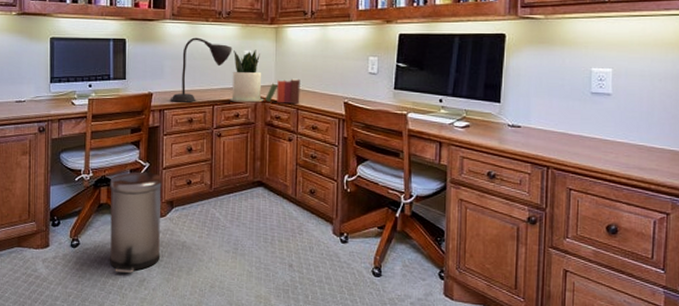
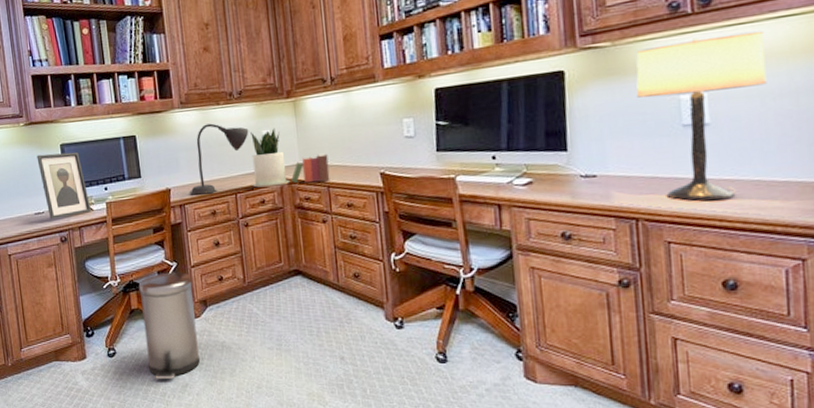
picture frame: none [25,45,73,109] -> present [37,152,91,220]
table lamp: none [560,23,658,159] -> present [636,30,767,201]

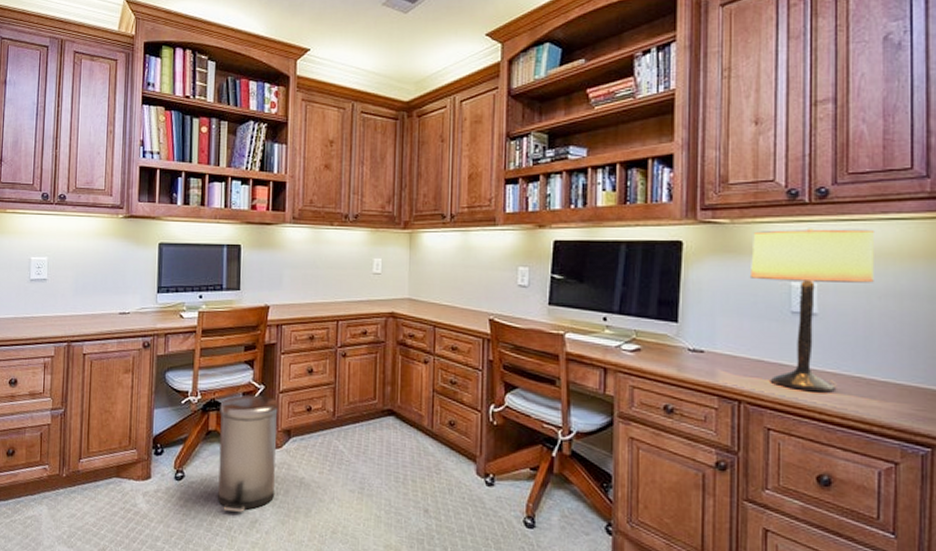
picture frame: present [37,152,91,220] -> none [131,251,181,322]
desk lamp: present [190,123,249,195] -> none [289,243,360,317]
planter: present [250,128,290,189] -> none [355,258,396,320]
books: present [291,153,330,183] -> none [397,291,438,320]

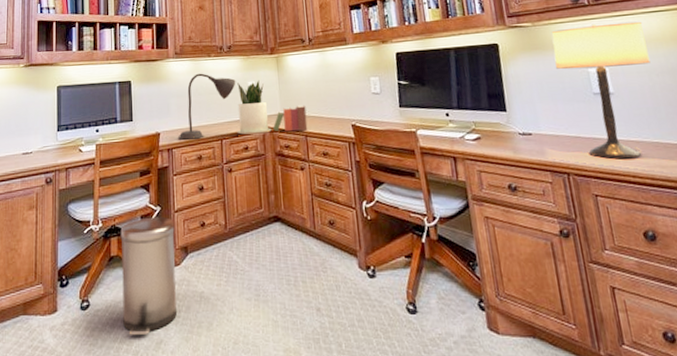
desk lamp: none [289,243,360,317] -> present [178,73,236,140]
planter: none [355,258,396,320] -> present [237,80,272,136]
books: none [397,291,438,320] -> present [273,105,308,132]

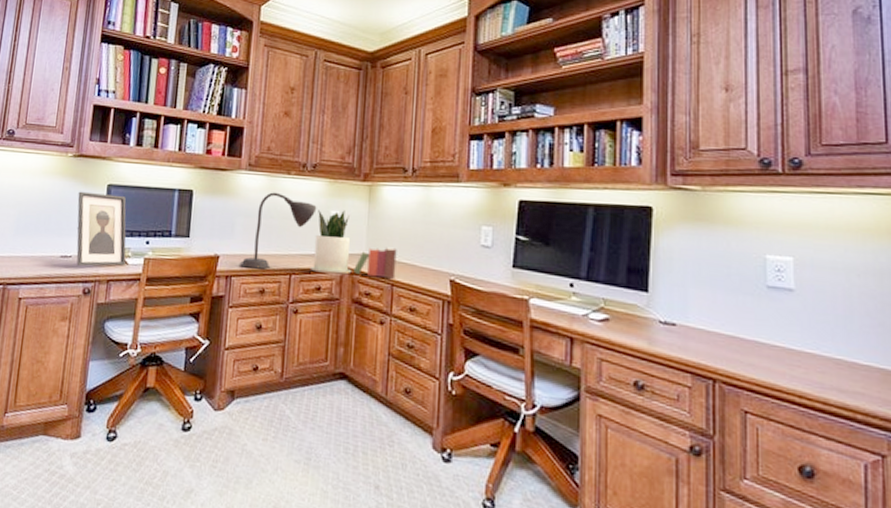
picture frame: none [32,94,80,160] -> present [76,191,127,267]
pedal bin: present [120,216,177,335] -> none [151,350,223,480]
table lamp: present [552,21,651,159] -> none [724,200,852,375]

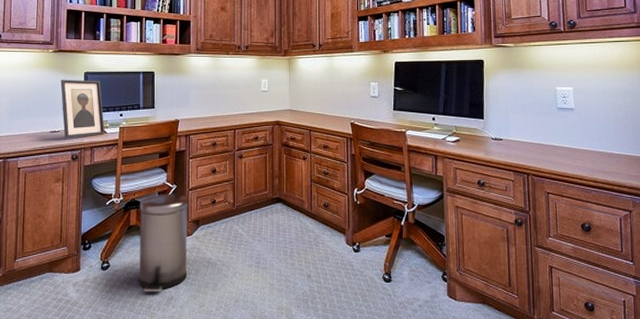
pedal bin: none [151,350,223,480] -> present [139,193,188,292]
desk lamp: present [240,192,317,269] -> none [196,69,251,128]
planter: present [309,210,352,276] -> none [249,78,280,127]
books: present [354,247,397,279] -> none [281,103,312,126]

